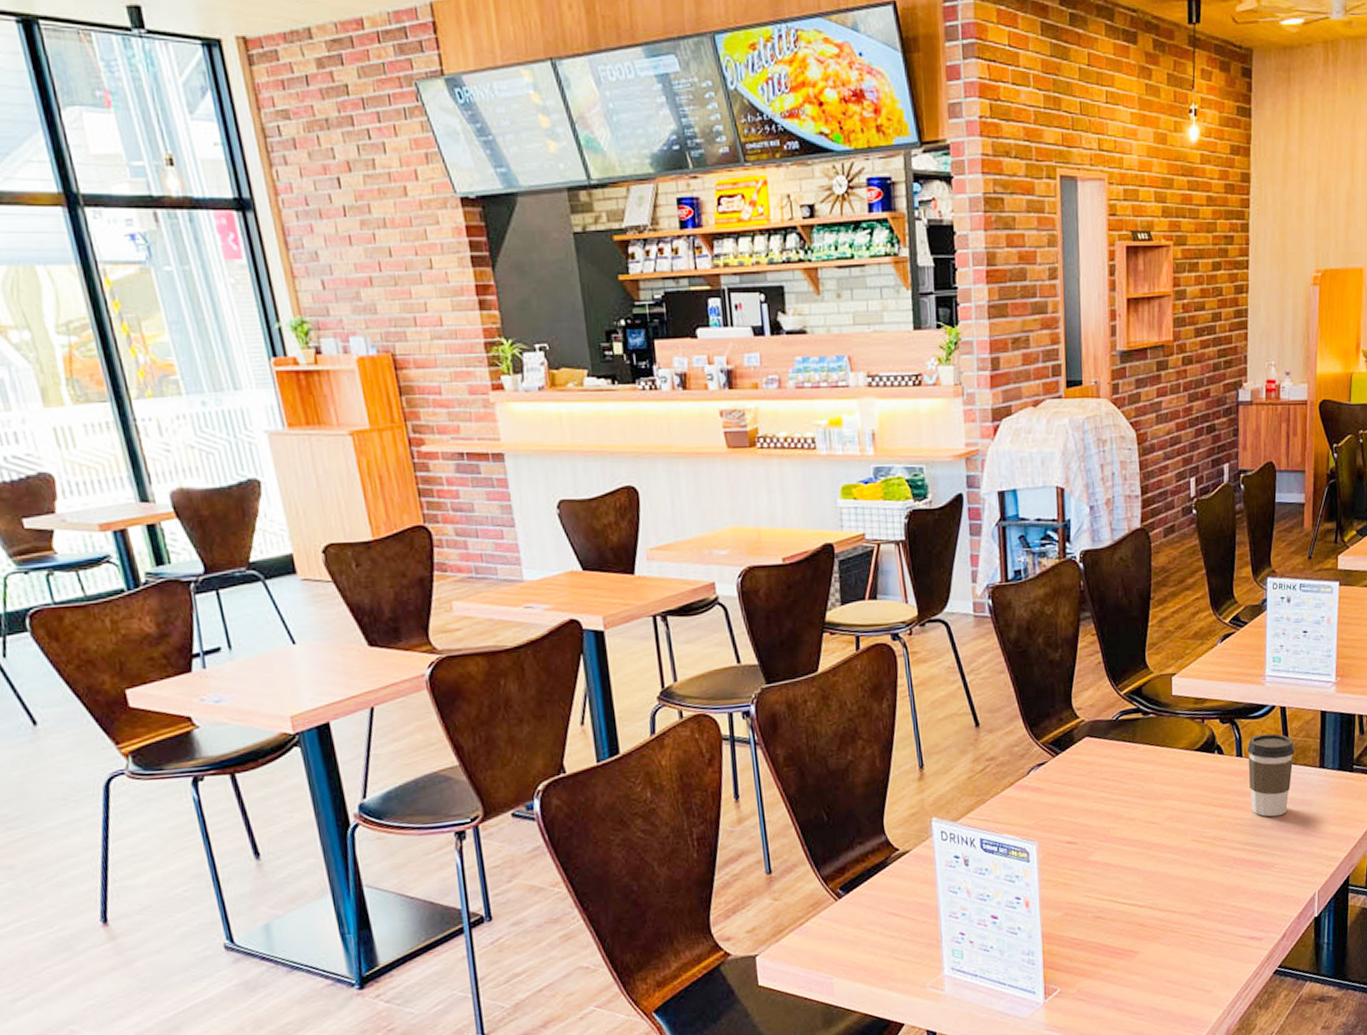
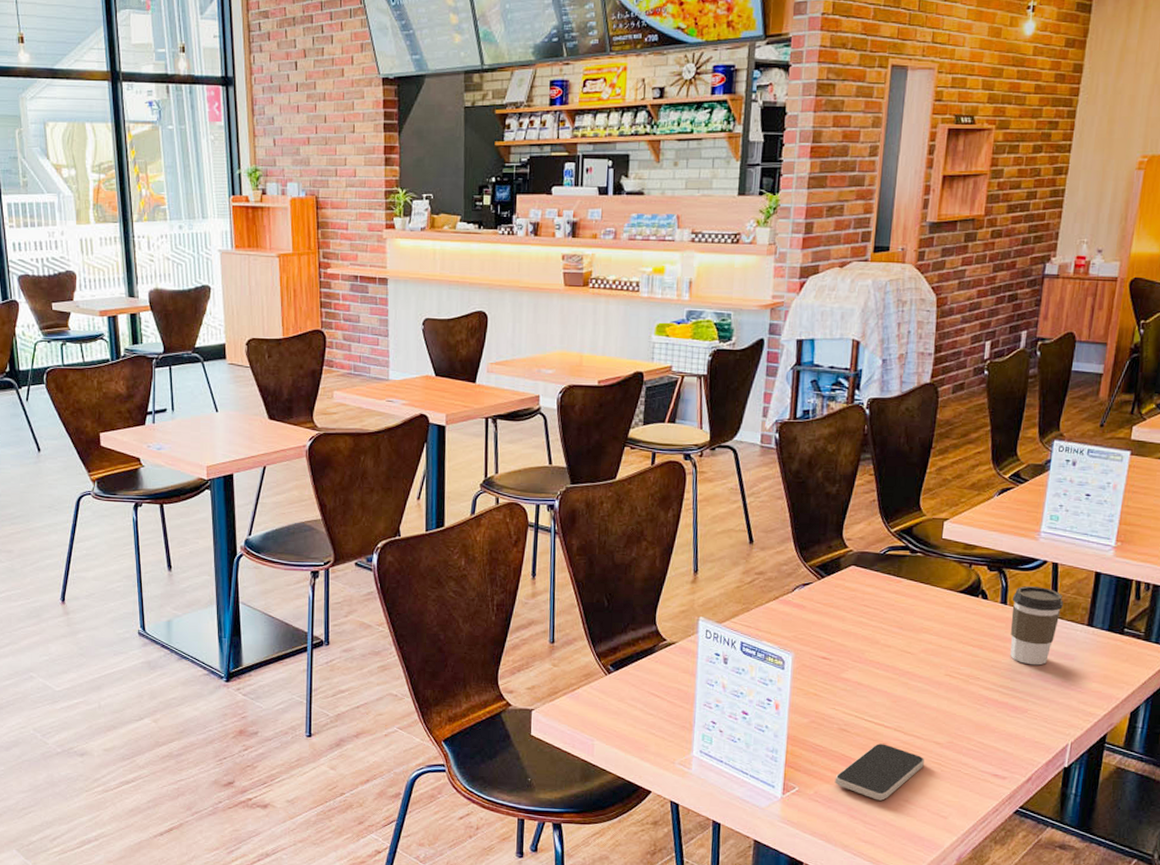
smartphone: none [1096,925,1182,987] -> present [835,744,924,801]

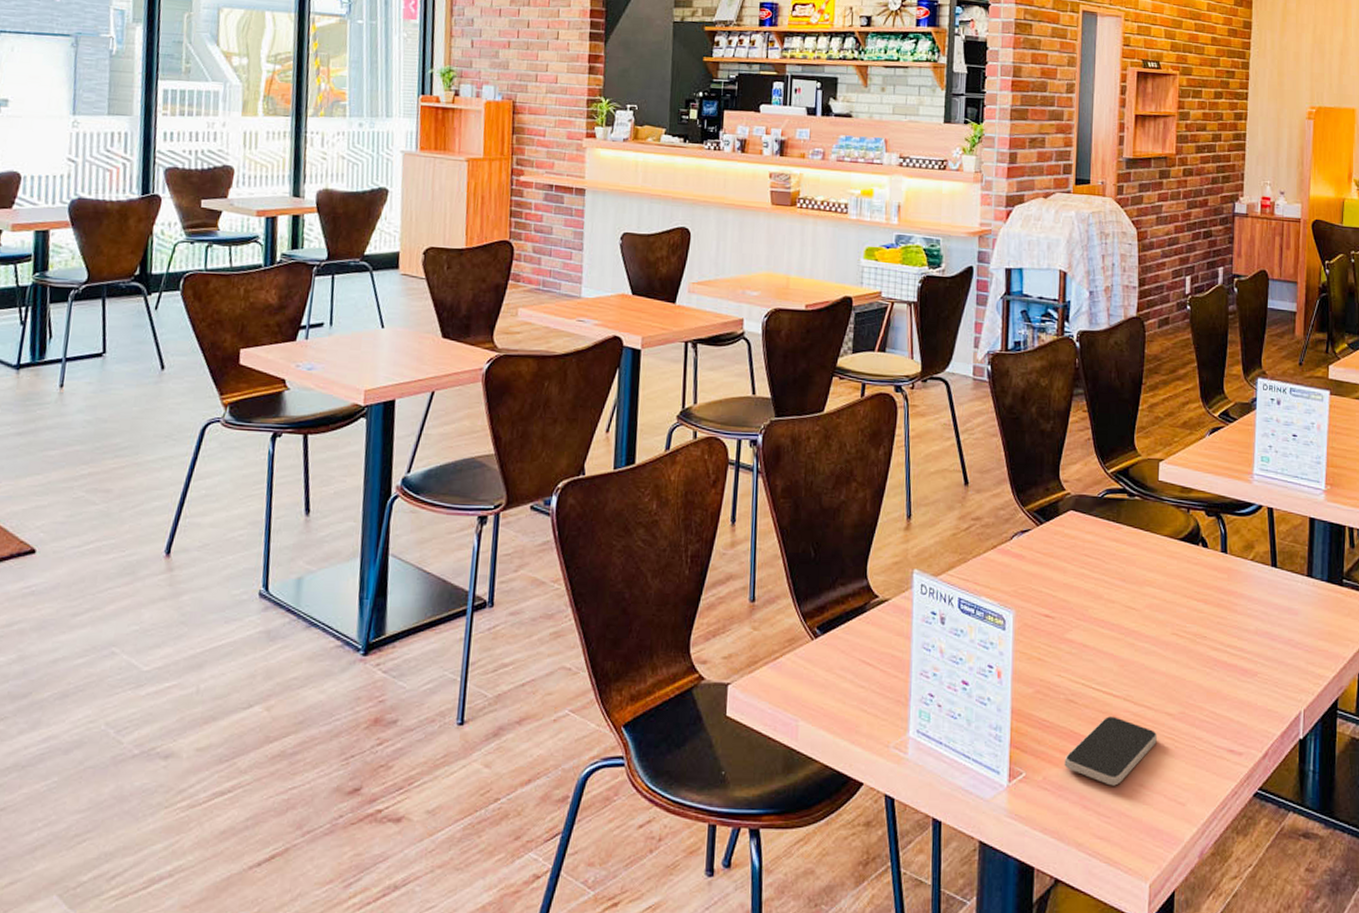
coffee cup: present [1010,586,1063,666] -> none [1231,533,1282,622]

